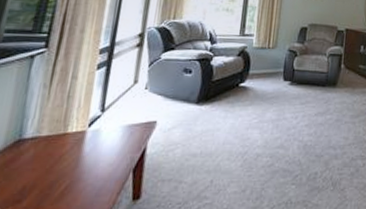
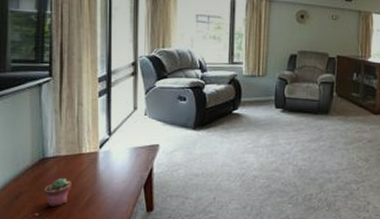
potted succulent: none [12,163,48,198] -> present [45,178,71,206]

